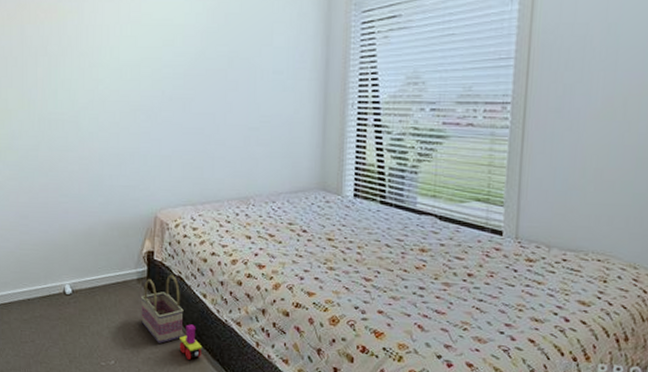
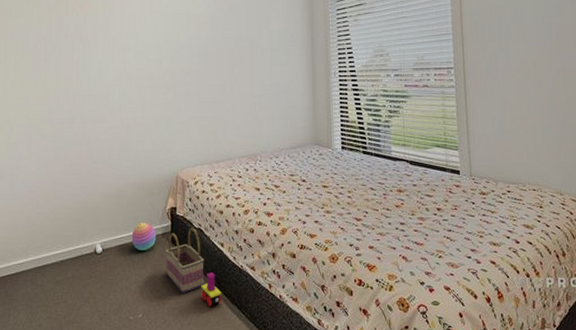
stacking toy: none [103,265,131,295] -> present [131,222,157,250]

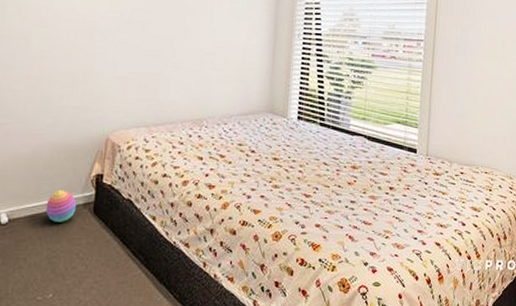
basket: present [166,227,204,293] -> none [85,198,132,271]
toy train: present [201,272,222,306] -> none [125,248,149,286]

